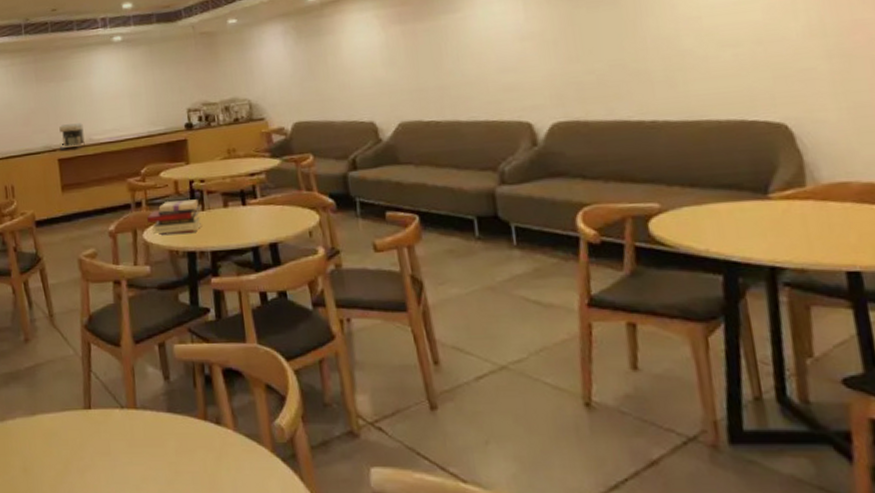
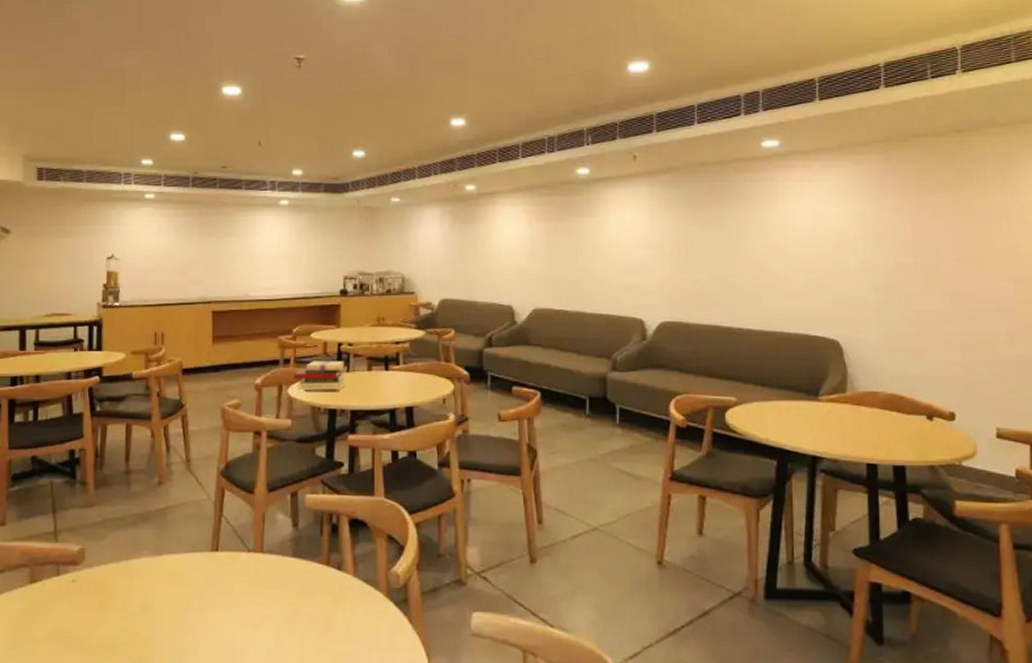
coffee maker: present [59,123,85,152] -> none [214,279,241,305]

